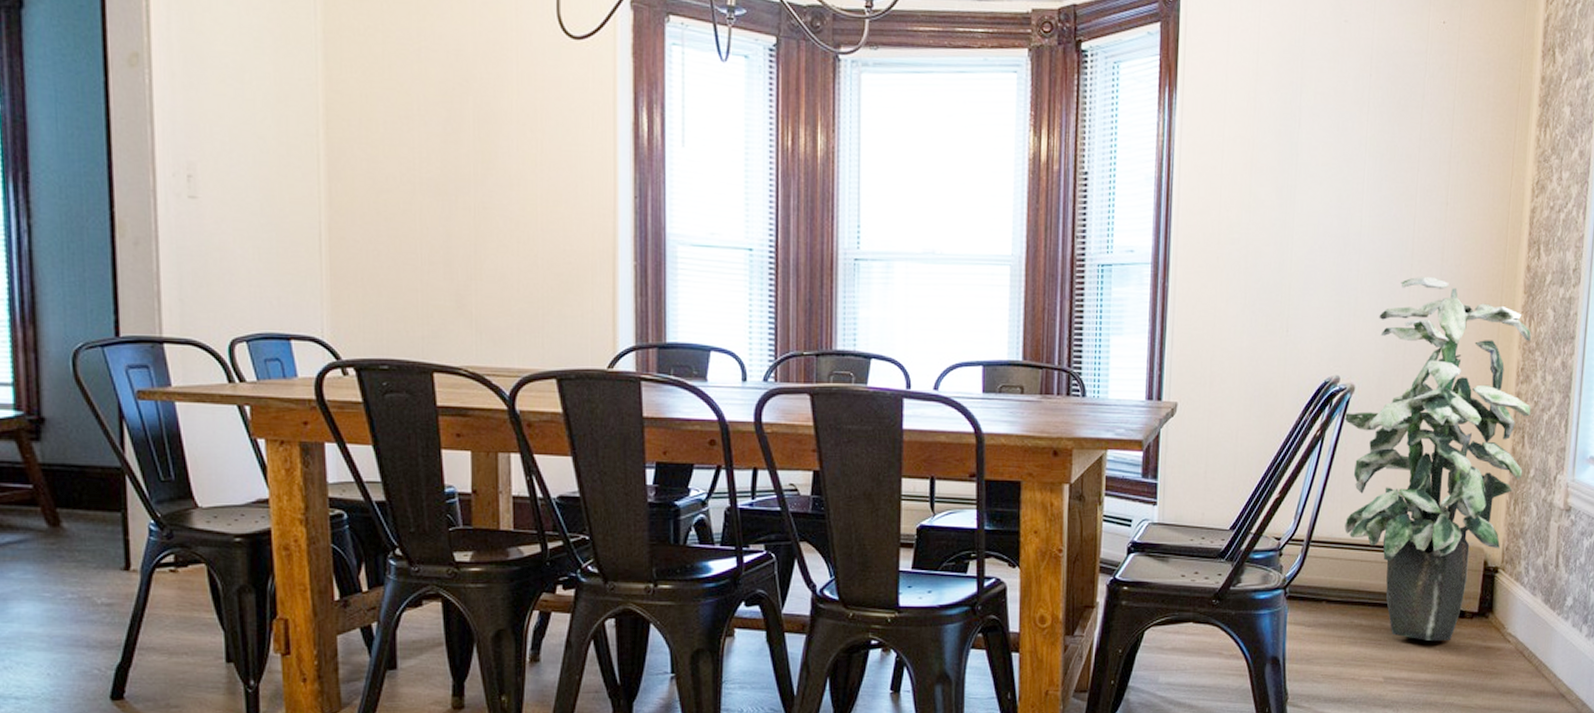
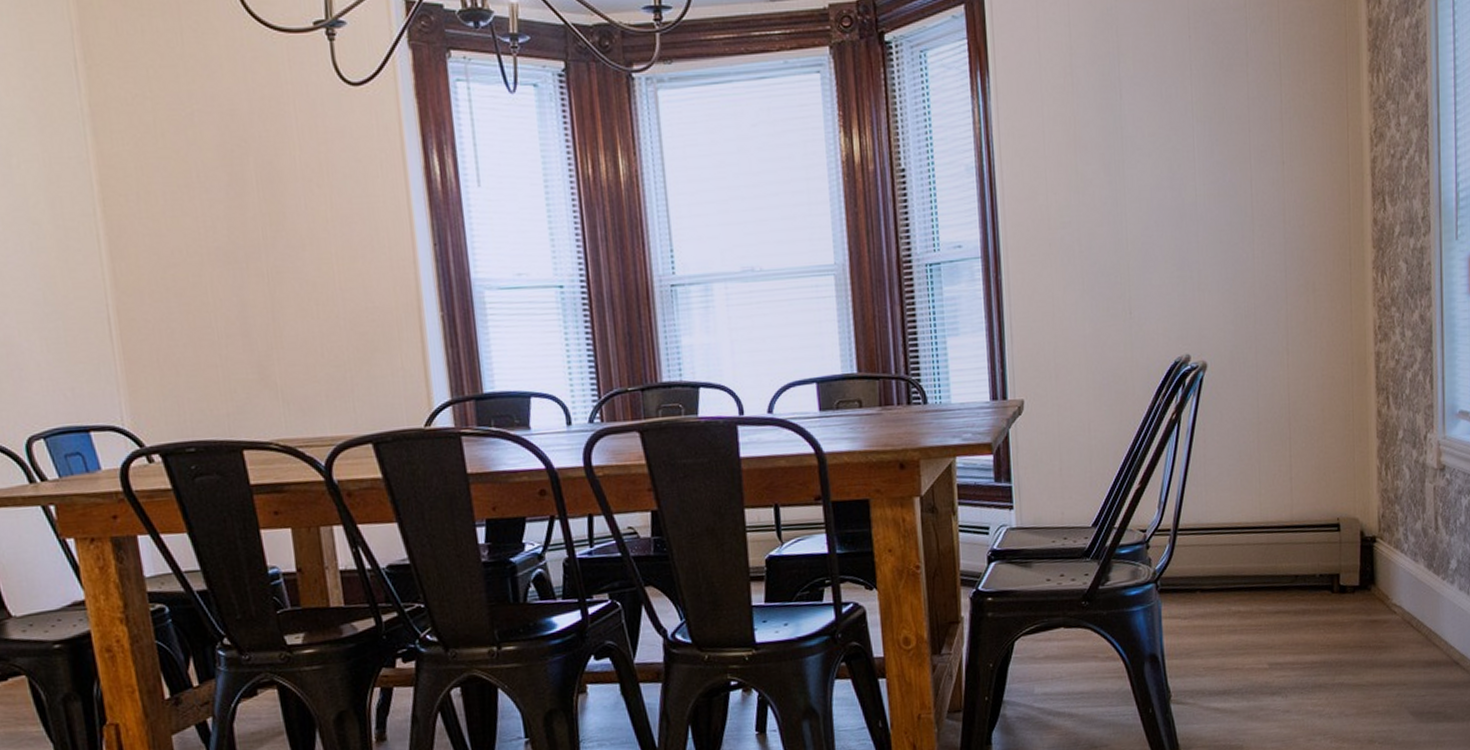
indoor plant: present [1343,277,1532,642] -> none [1198,241,1393,621]

